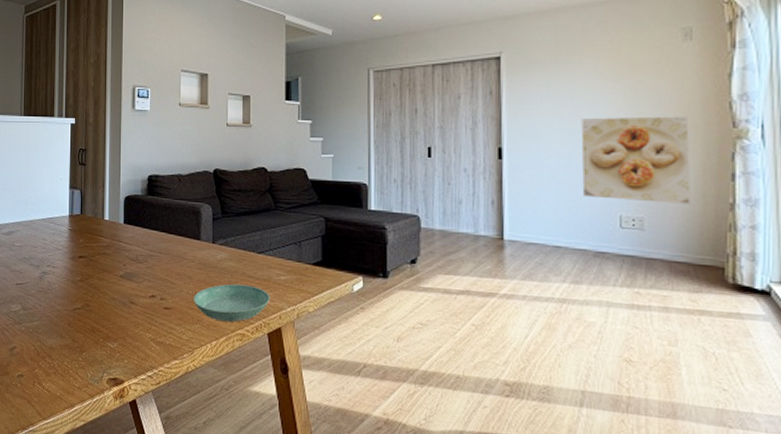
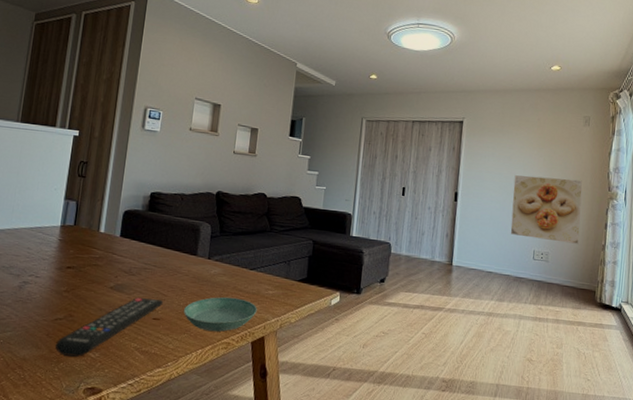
remote control: none [78,286,173,347] -> present [55,297,164,357]

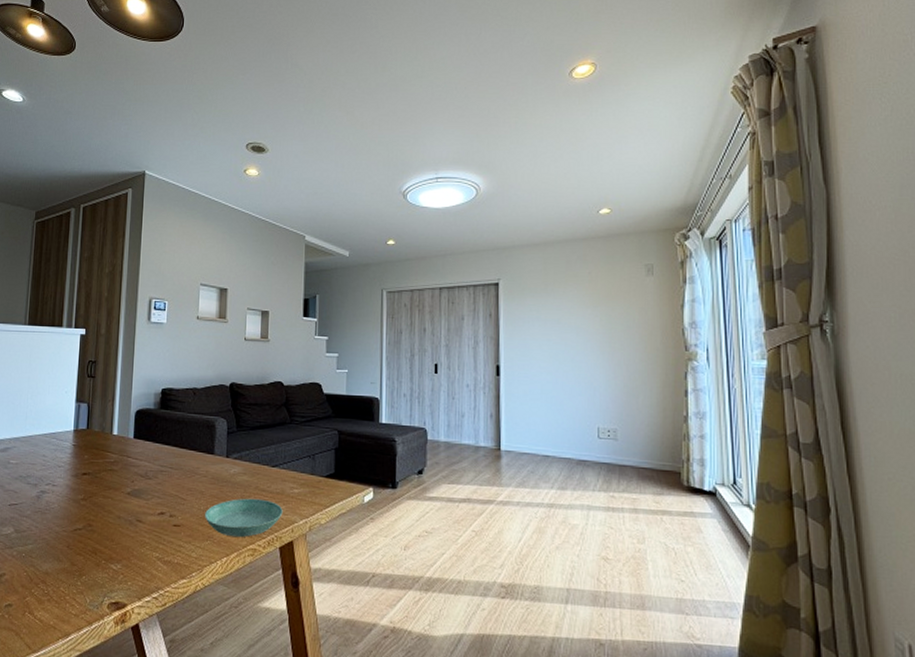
remote control: present [55,297,164,357] -> none [77,503,183,569]
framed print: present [510,175,583,244] -> none [566,339,653,417]

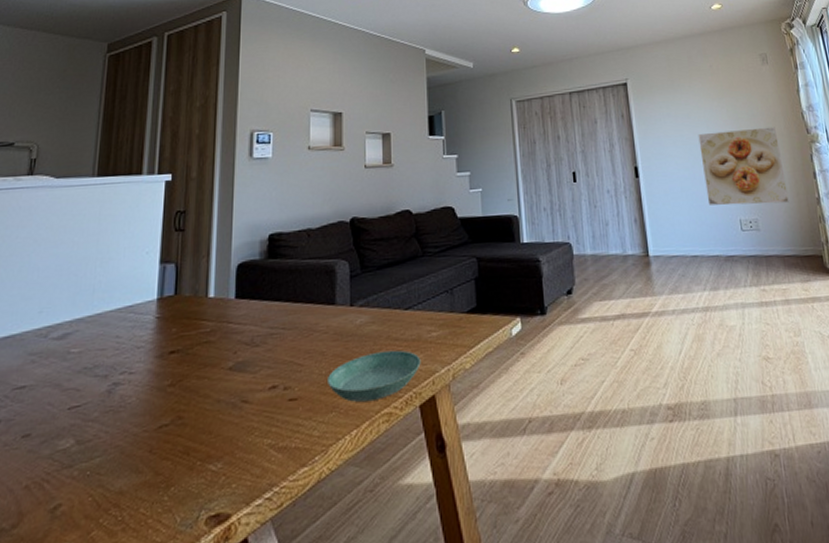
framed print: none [566,339,653,417] -> present [698,126,789,206]

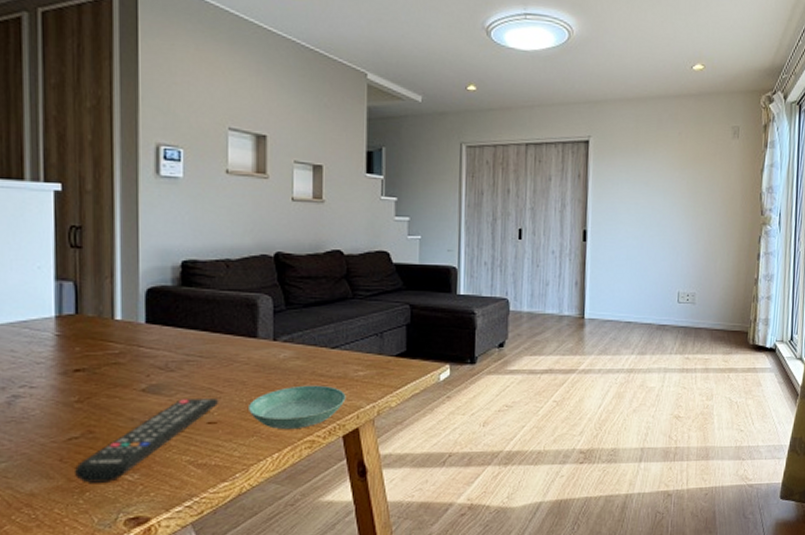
remote control: none [163,372,300,476] -> present [75,399,219,483]
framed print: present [698,126,789,206] -> none [650,203,732,280]

